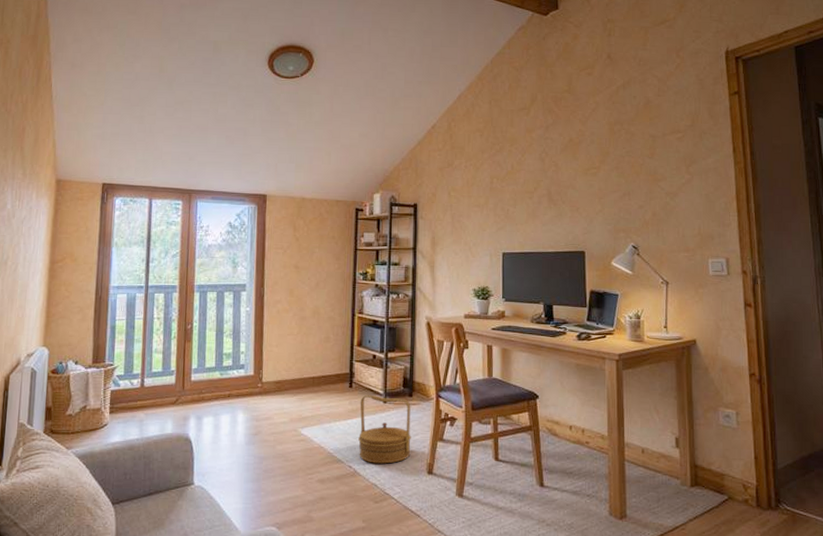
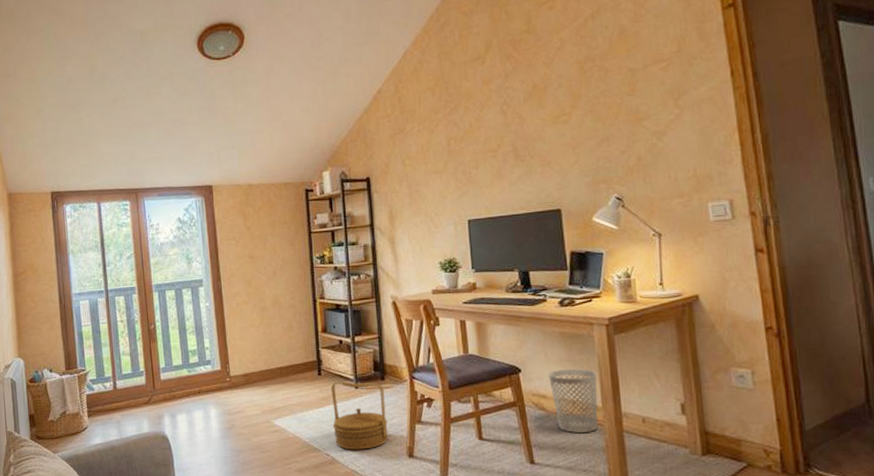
wastebasket: none [563,398,605,459] -> present [549,368,598,433]

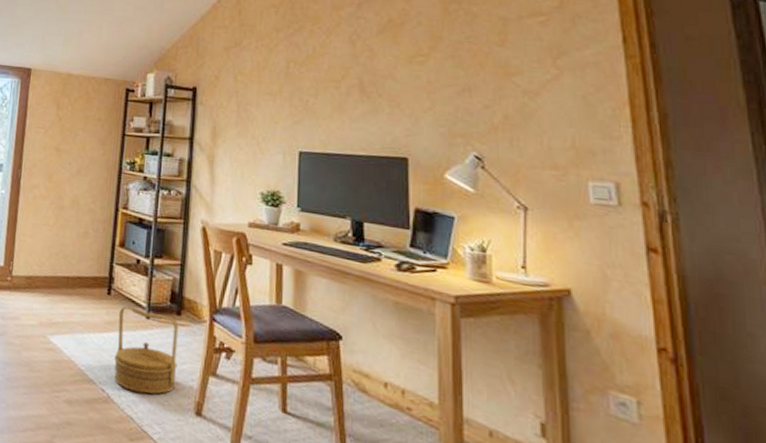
wastebasket: present [549,368,598,433] -> none [375,346,435,434]

